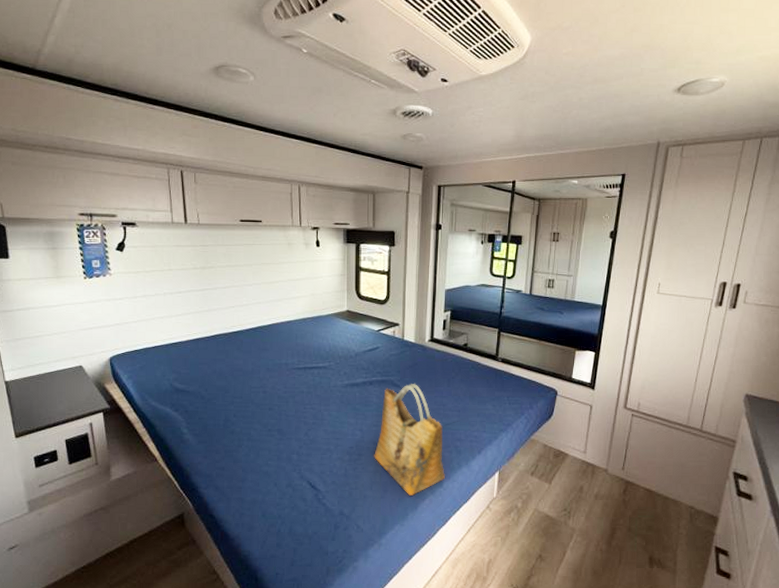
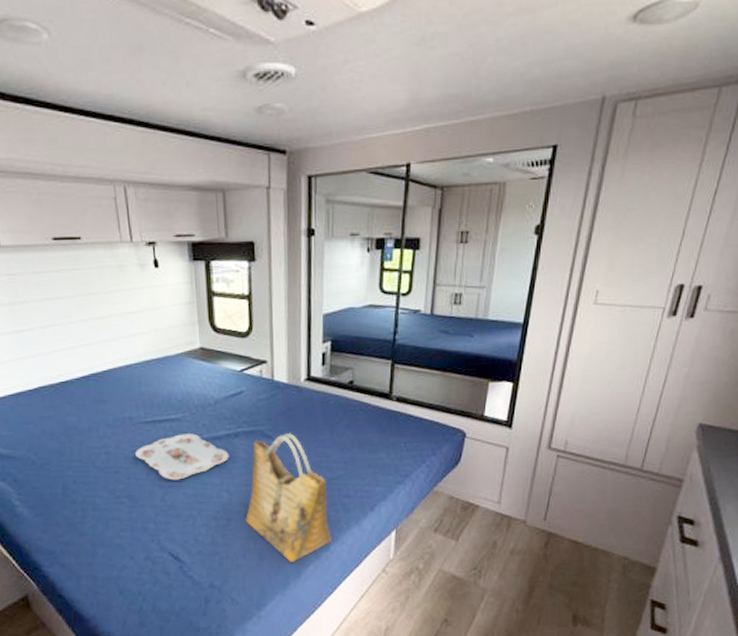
serving tray: none [287,379,364,418] -> present [135,433,229,480]

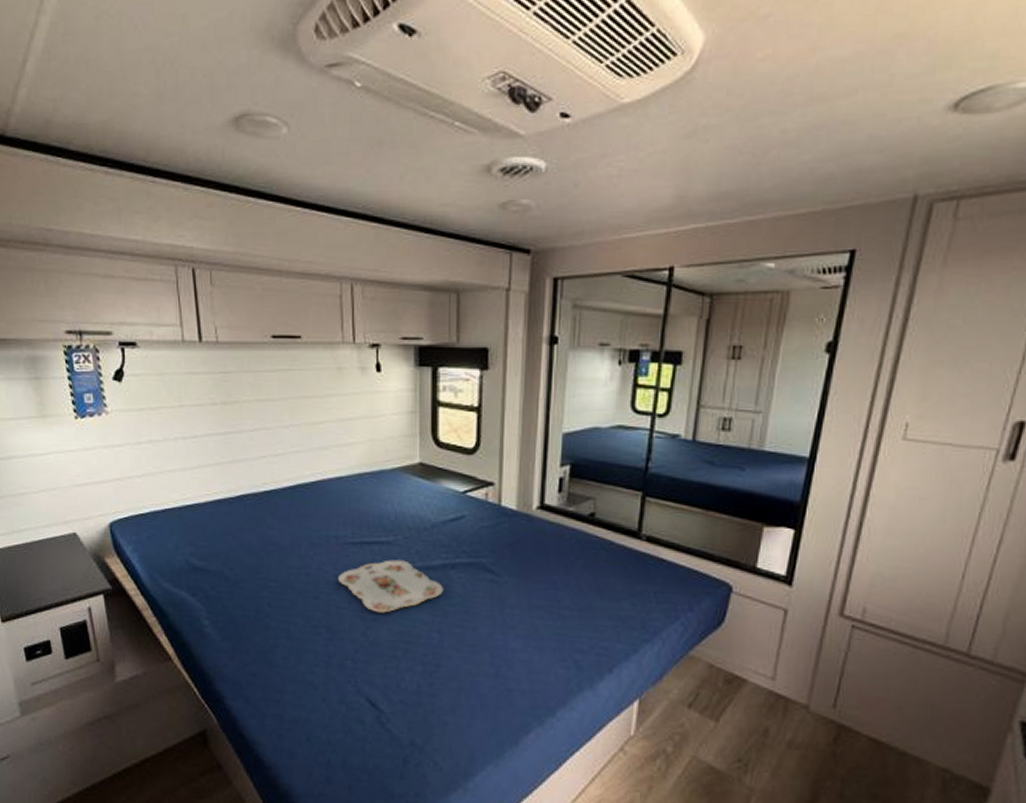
grocery bag: present [245,433,332,562] -> none [457,569,559,726]

